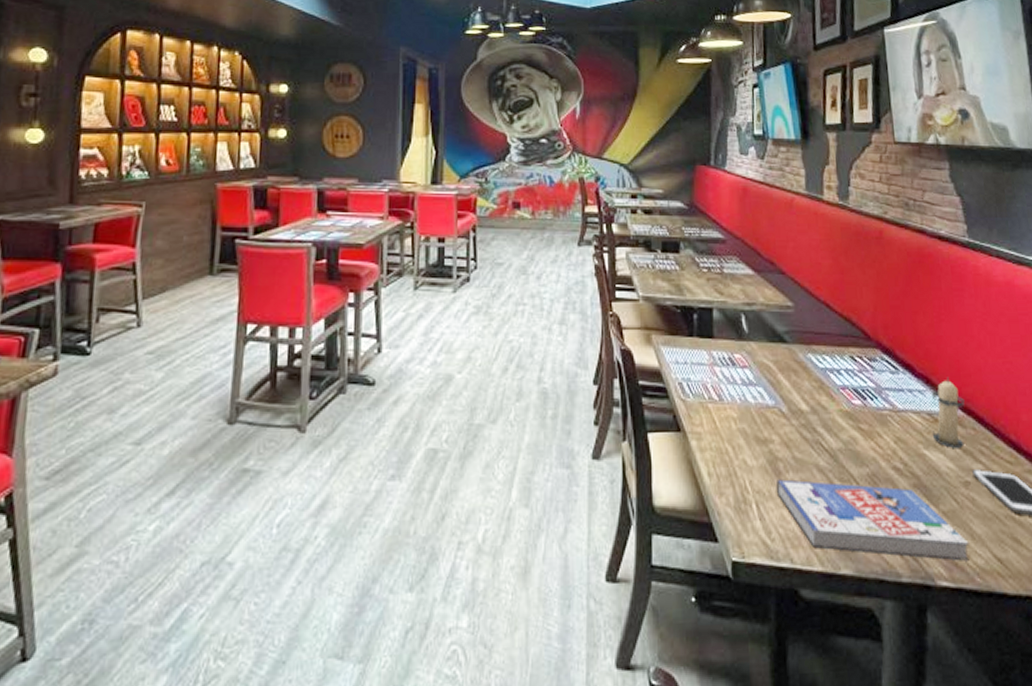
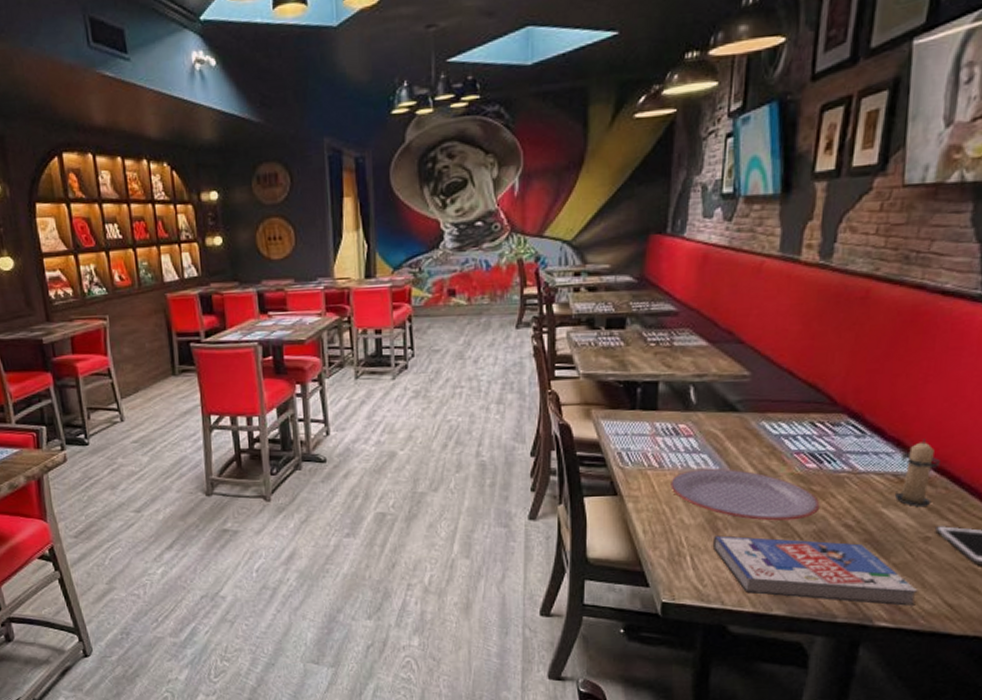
plate: none [731,403,870,463] -> present [670,469,820,521]

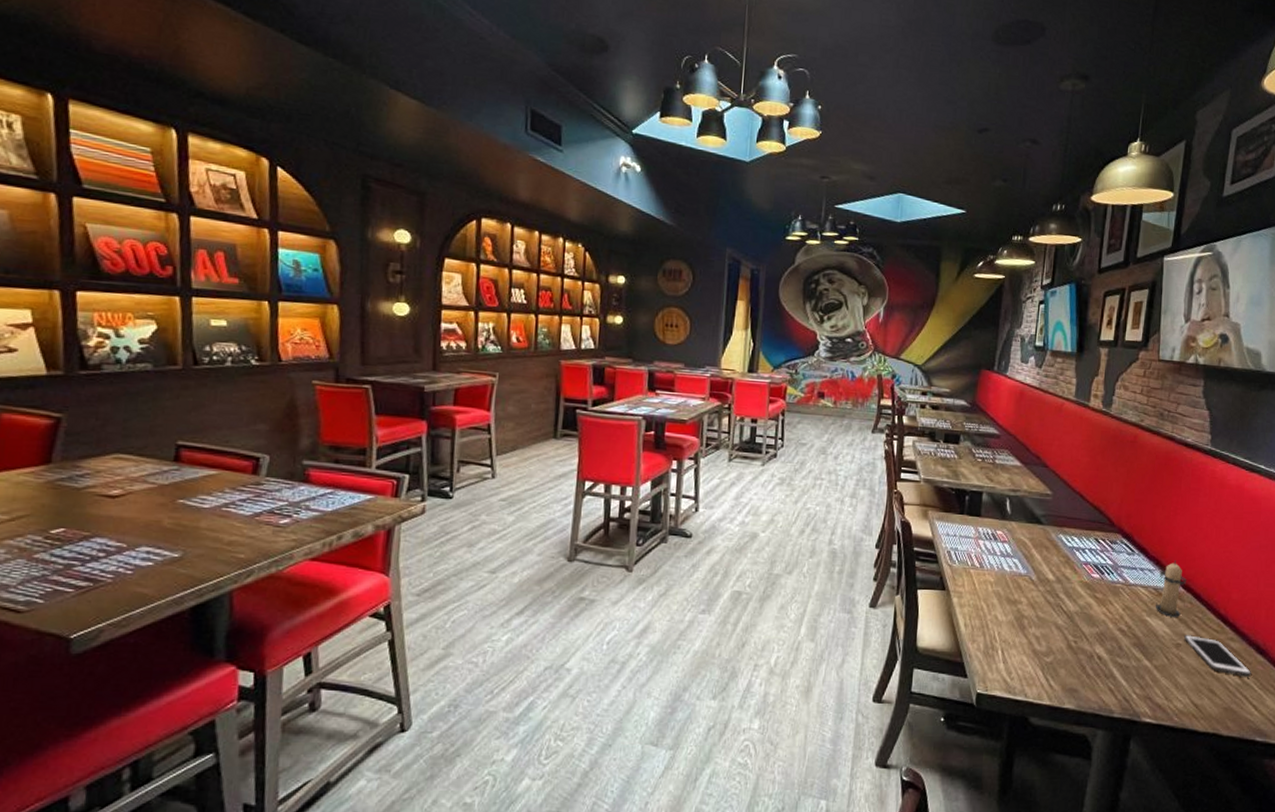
plate: present [670,469,820,521] -> none [988,572,1102,623]
book: present [712,535,918,606] -> none [1019,632,1173,704]

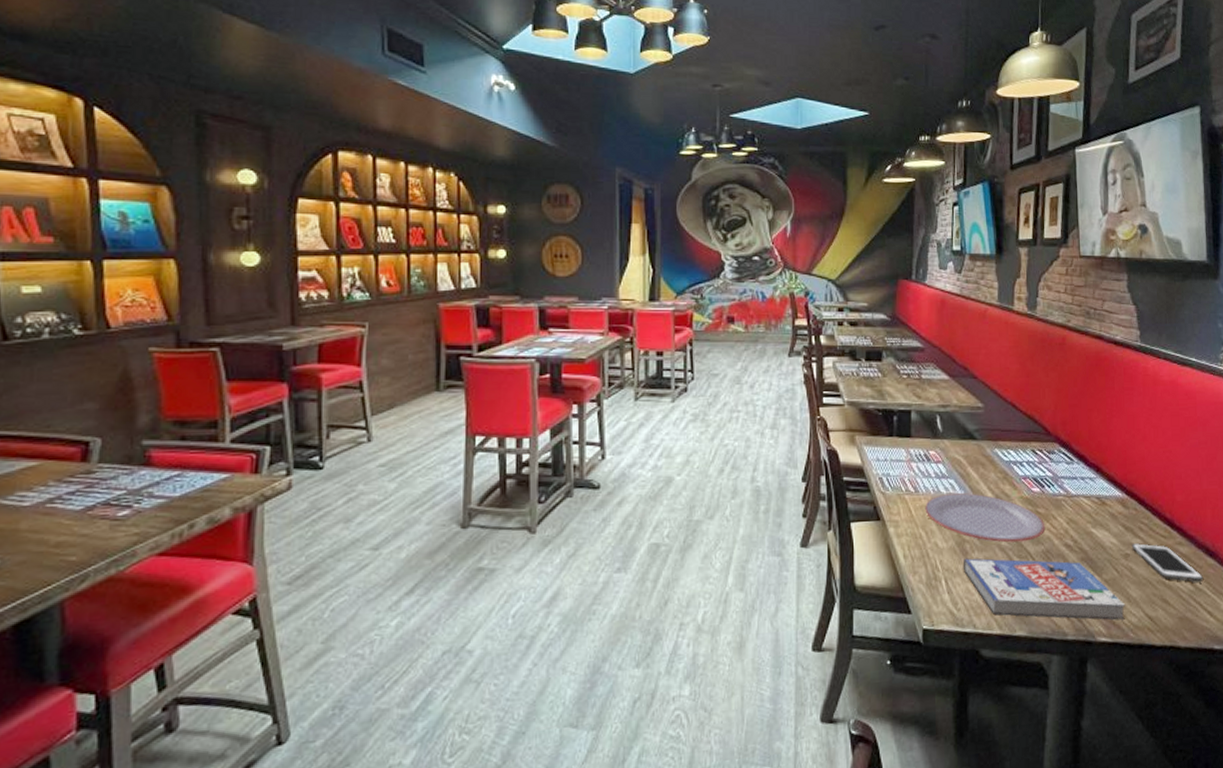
plate: none [988,572,1102,623] -> present [925,493,1046,543]
book: none [1019,632,1173,704] -> present [962,558,1126,620]
candle: present [1155,560,1186,617] -> none [1099,465,1129,526]

